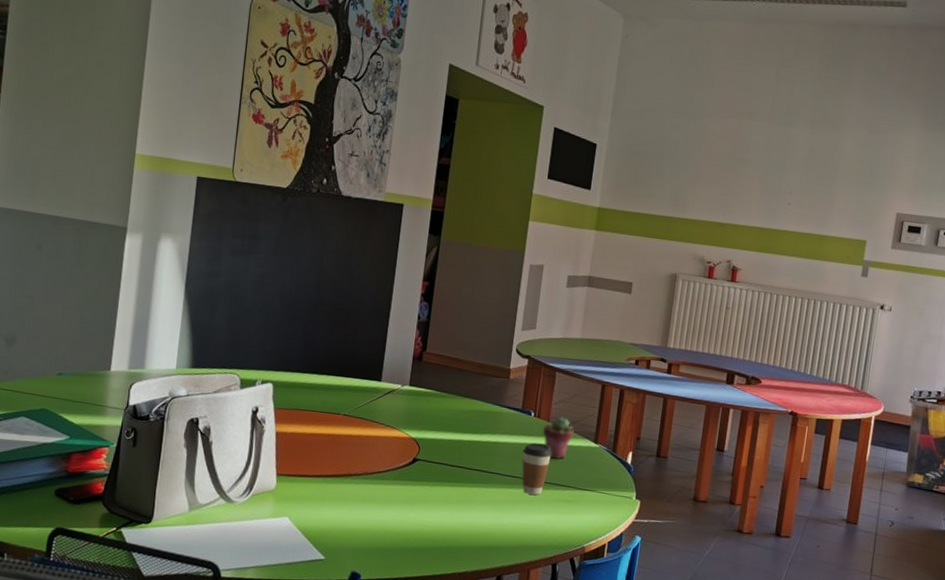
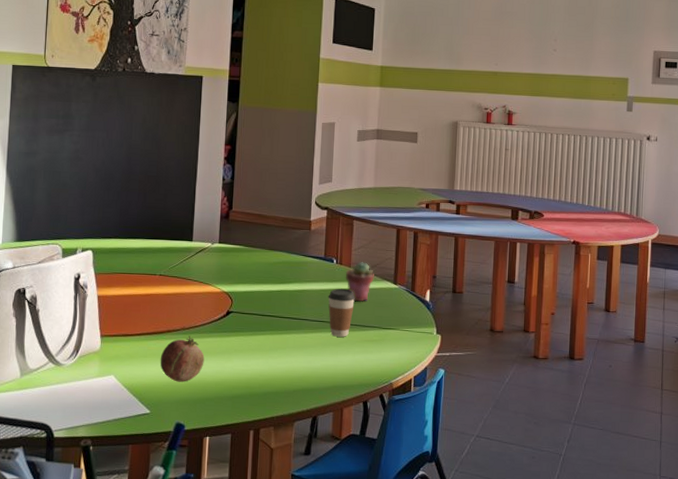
fruit: none [338,481,387,530] -> present [160,336,205,382]

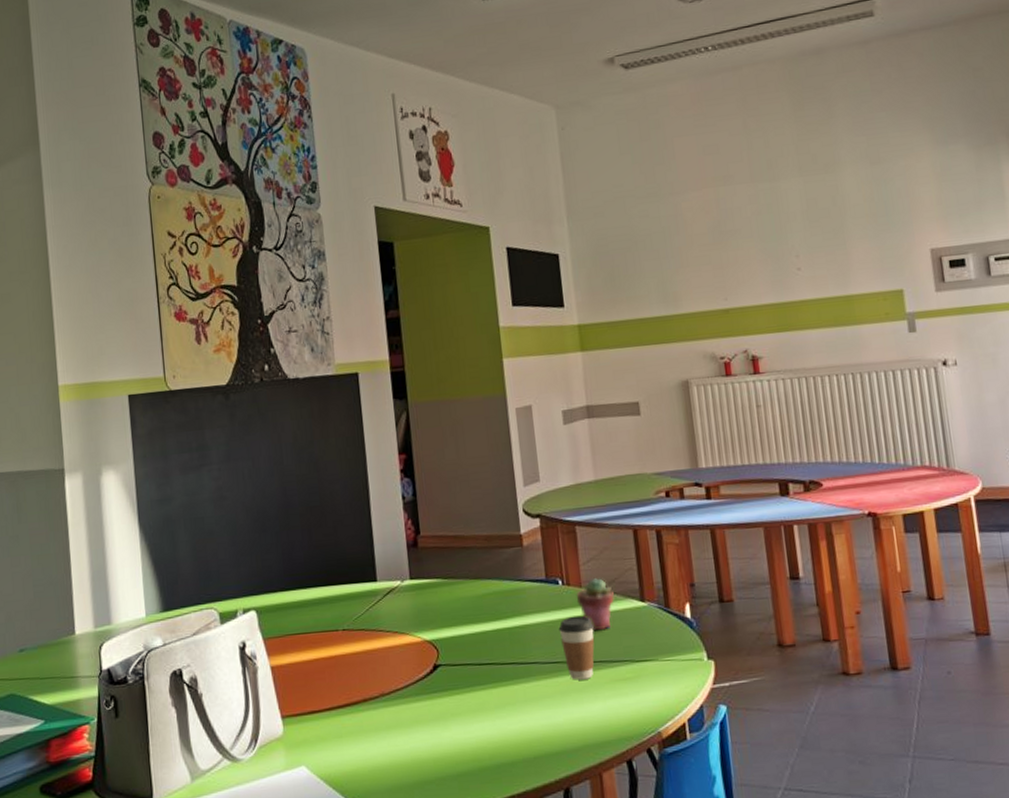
fruit: present [160,336,205,382] -> none [359,703,415,765]

